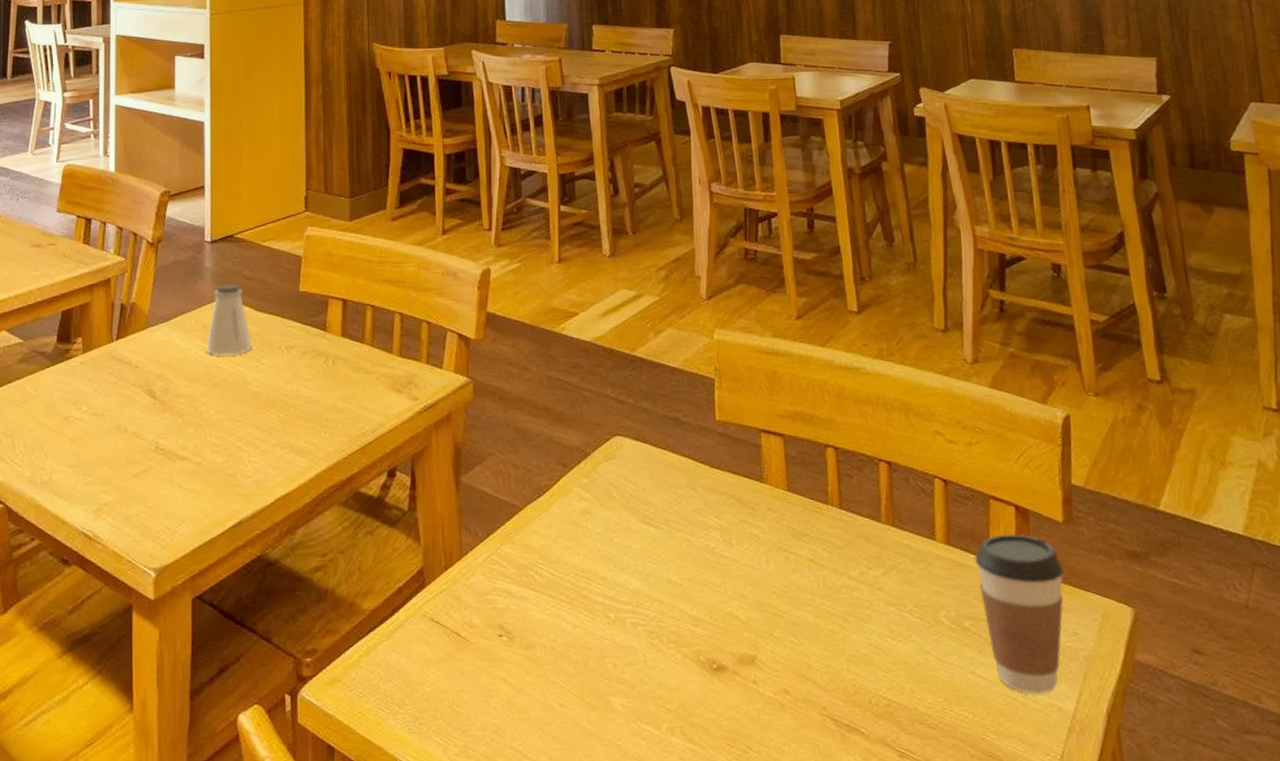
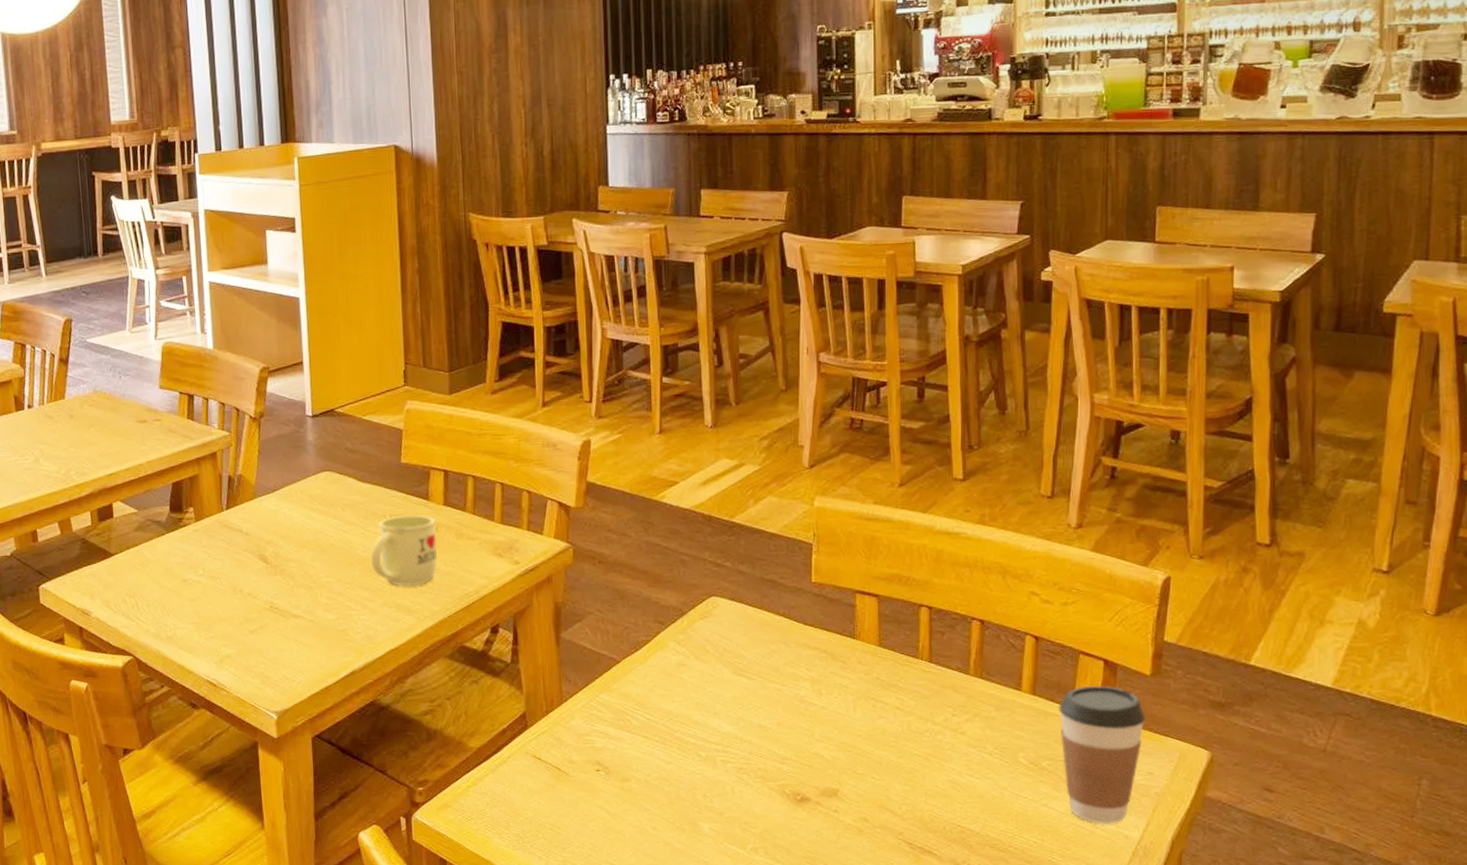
saltshaker: present [206,284,252,355] -> none [313,456,358,523]
mug: none [265,346,334,425] -> present [371,515,438,586]

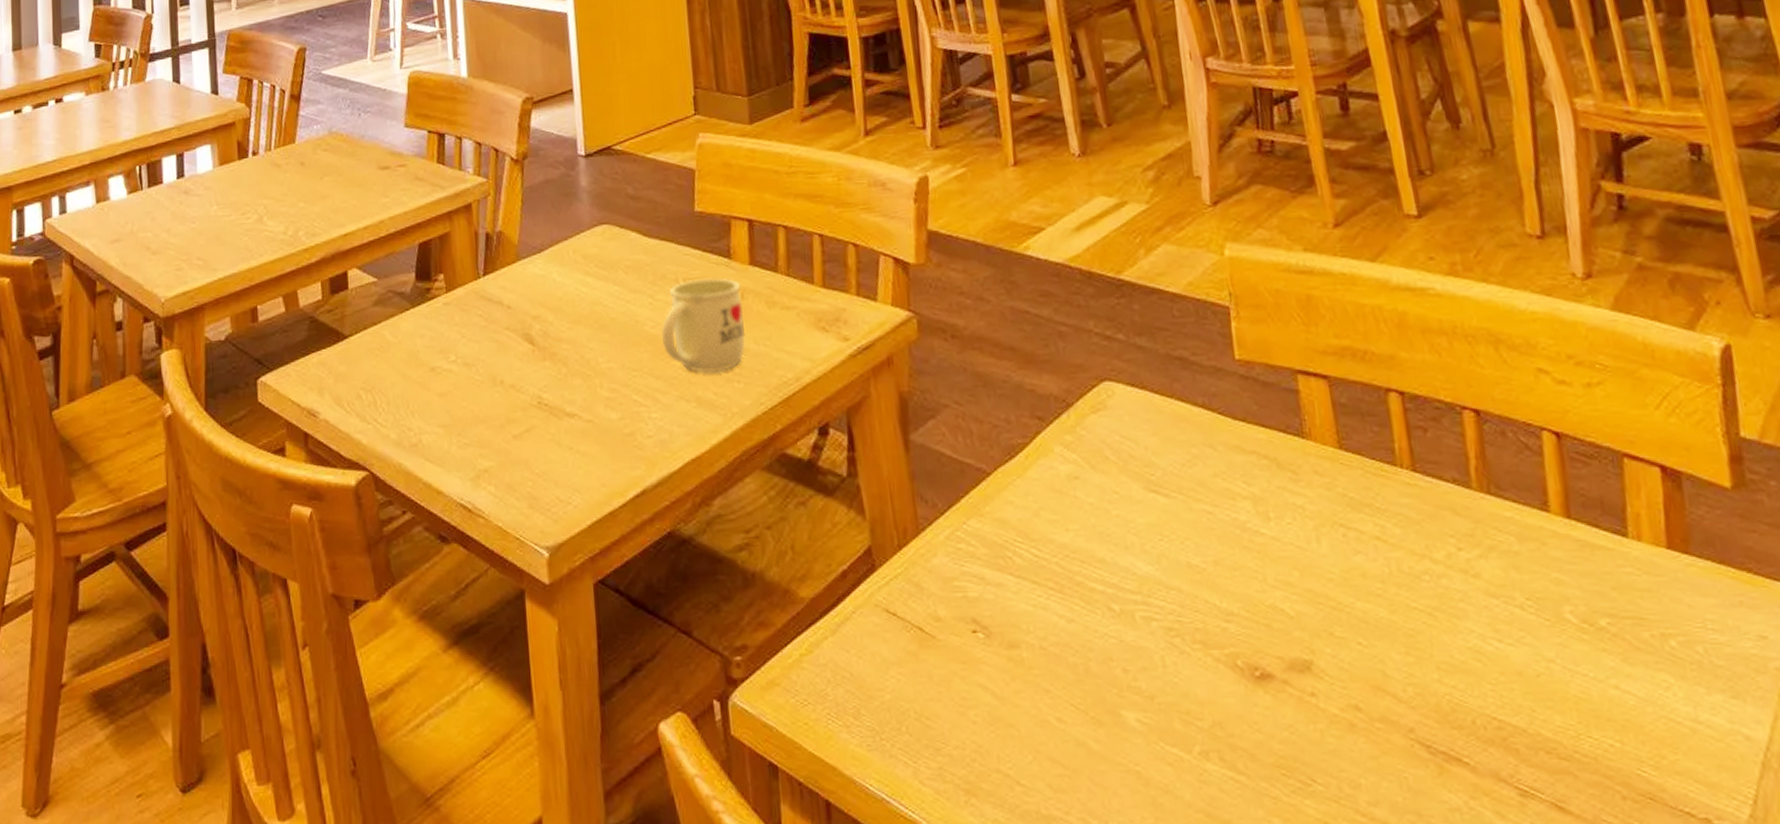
coffee cup: present [1059,685,1145,824] -> none [1608,503,1743,718]

